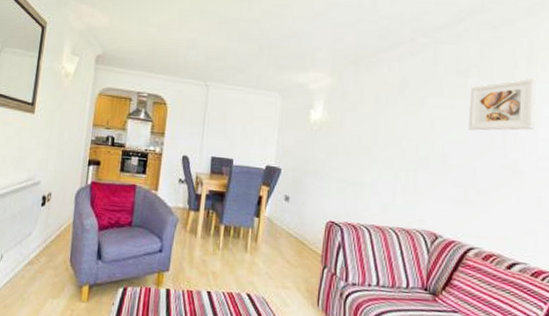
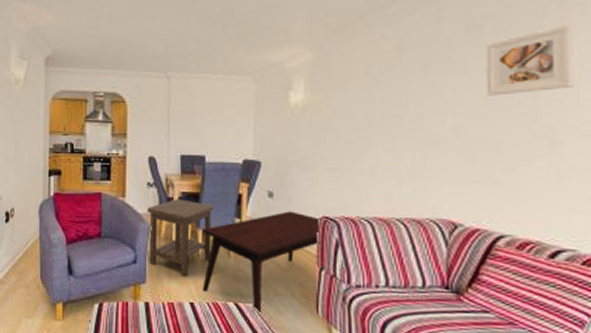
side table: none [174,196,237,269] -> present [148,199,214,278]
coffee table: none [220,214,330,303] -> present [202,211,323,312]

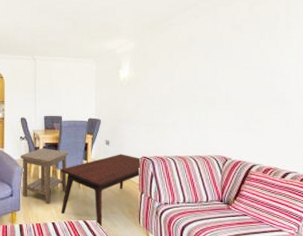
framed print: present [485,24,575,96] -> none [243,26,296,73]

